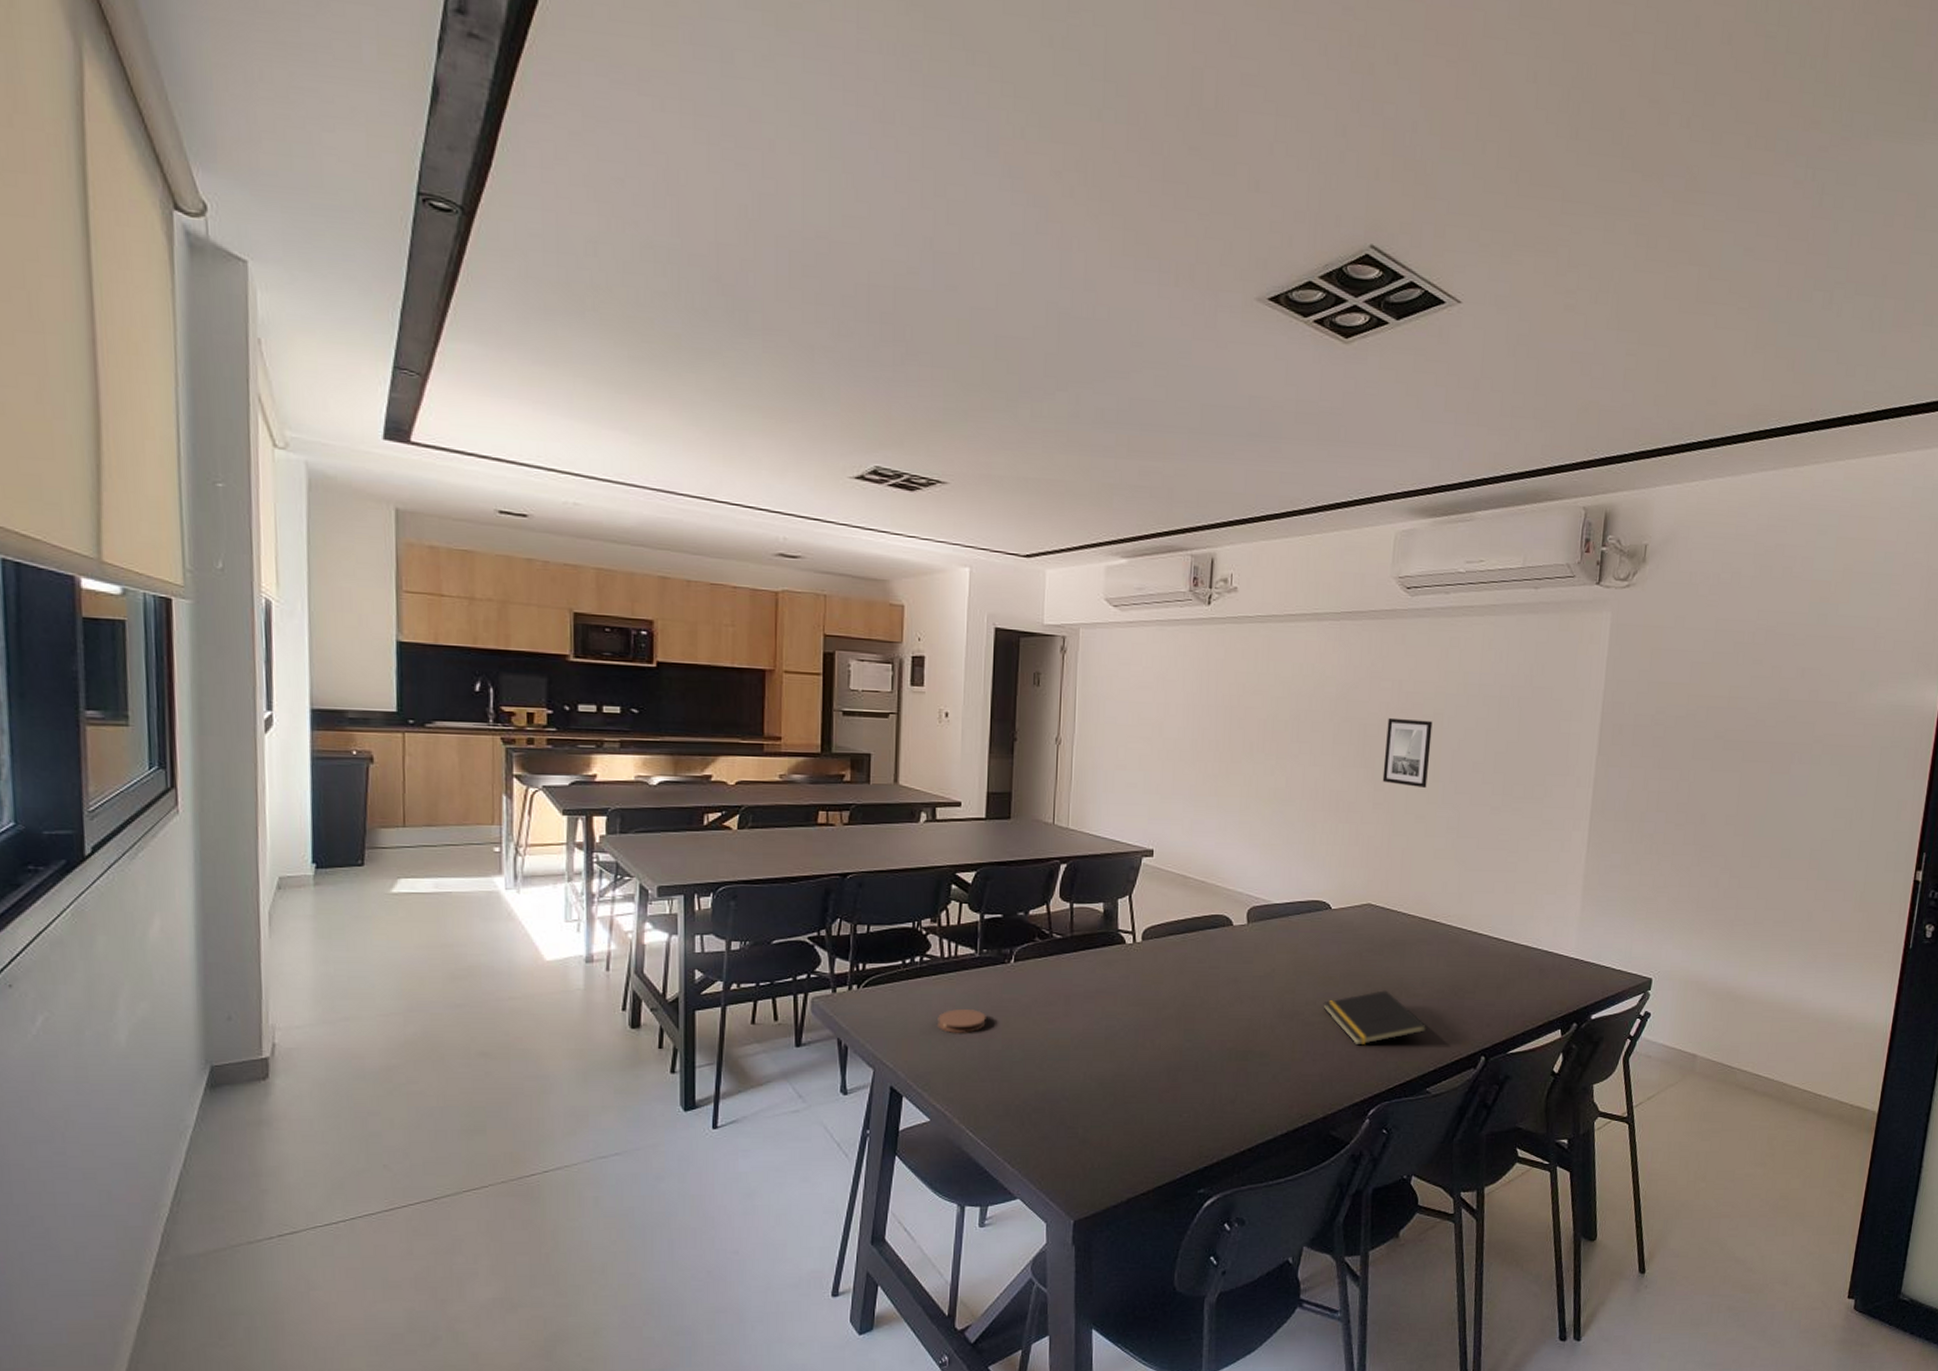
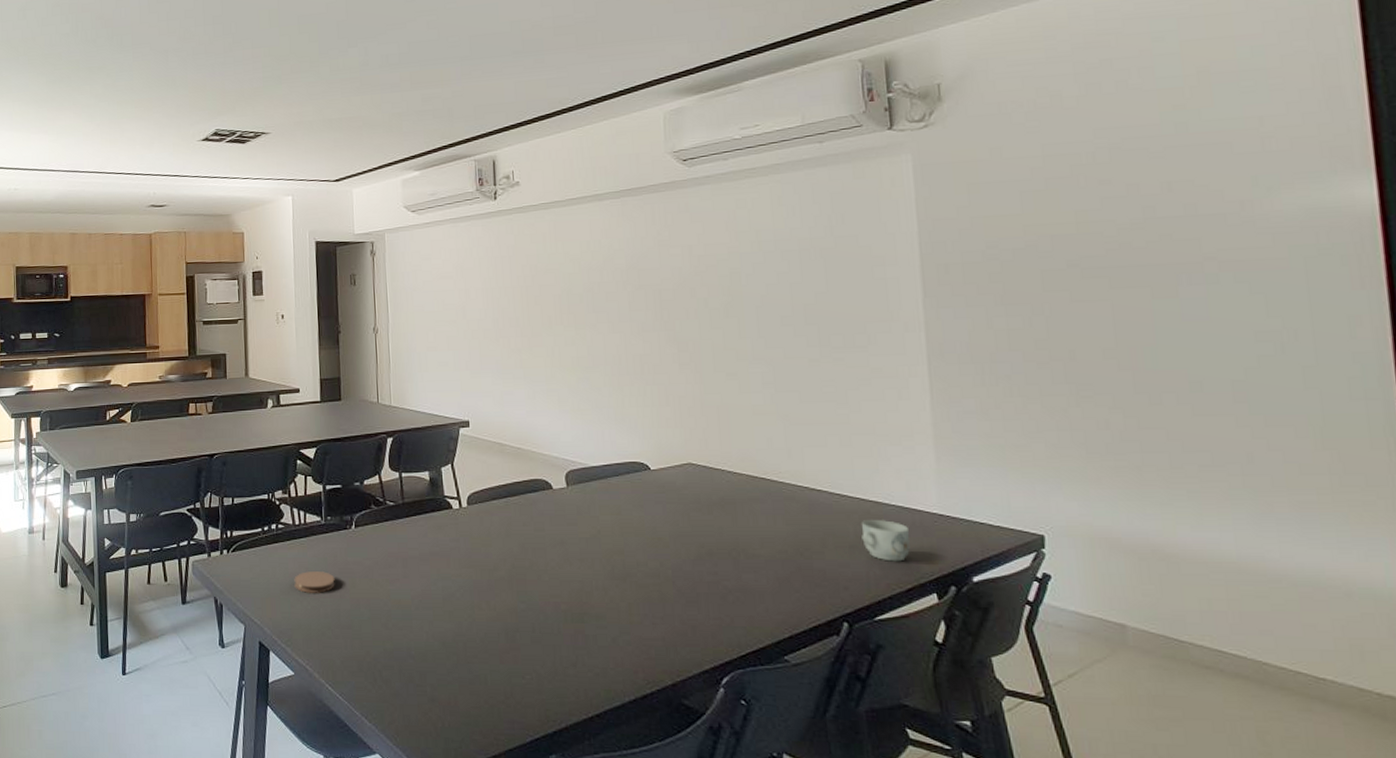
notepad: present [1323,990,1427,1046] -> none [655,551,775,609]
wall art: present [1382,717,1433,788] -> none [682,280,734,346]
mug: none [1509,963,1549,1001] -> present [862,520,910,562]

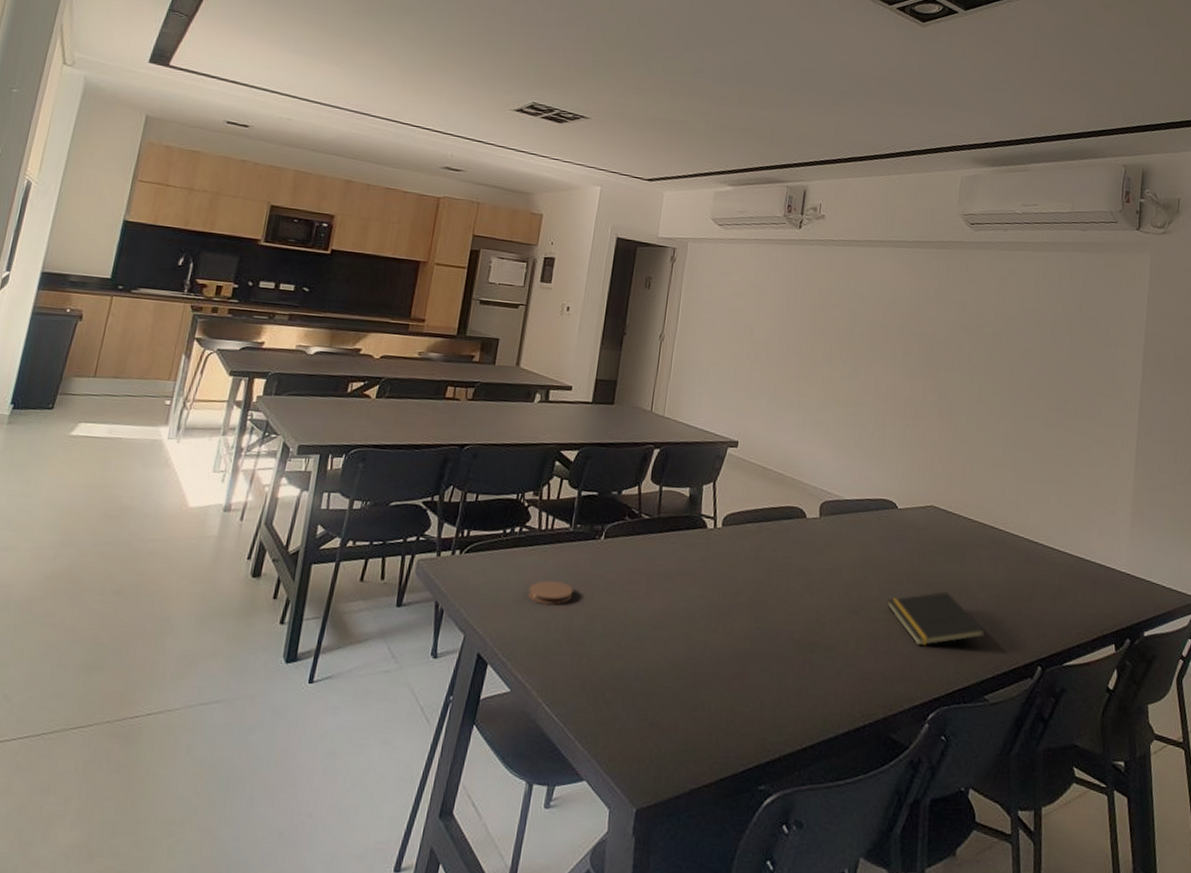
notepad: none [655,551,775,609] -> present [887,592,986,646]
mug: present [862,520,910,562] -> none [1064,573,1102,614]

